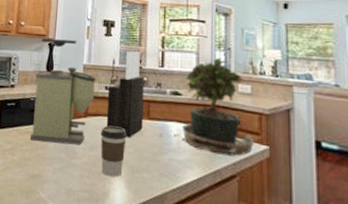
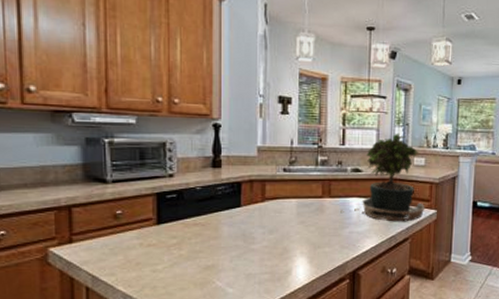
coffee grinder: present [31,38,96,146] -> none [200,118,273,233]
coffee cup: present [100,125,127,177] -> none [280,207,308,256]
knife block: present [106,51,144,138] -> none [286,130,325,218]

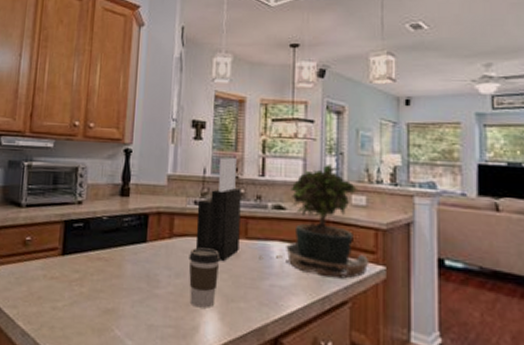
coffee cup: none [280,207,308,256] -> present [188,247,220,309]
knife block: none [286,130,325,218] -> present [195,157,241,262]

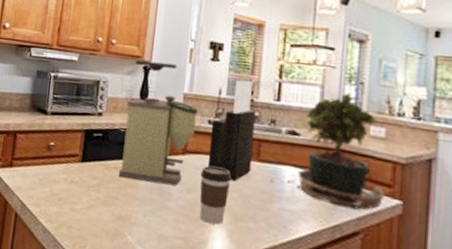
coffee grinder: none [103,143,183,273] -> present [119,60,198,187]

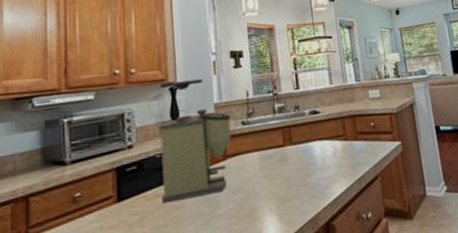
coffee cup: present [199,165,232,225] -> none [243,160,273,216]
knife block: present [207,80,256,182] -> none [245,78,287,170]
potted plant: present [270,92,385,210] -> none [304,69,389,161]

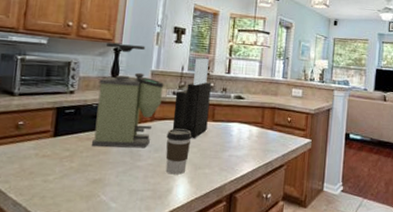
coffee cup: none [243,160,273,216] -> present [165,128,192,175]
knife block: none [245,78,287,170] -> present [172,58,211,139]

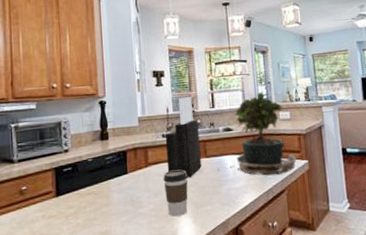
coffee grinder: present [92,43,164,149] -> none [90,95,153,201]
potted plant: none [222,65,301,149] -> present [217,91,297,176]

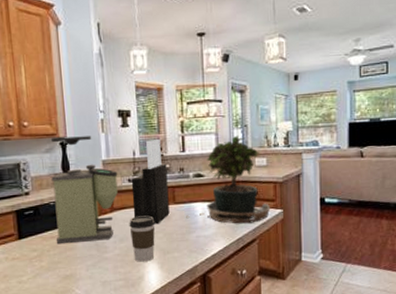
coffee grinder: none [90,95,153,201] -> present [50,136,118,245]

